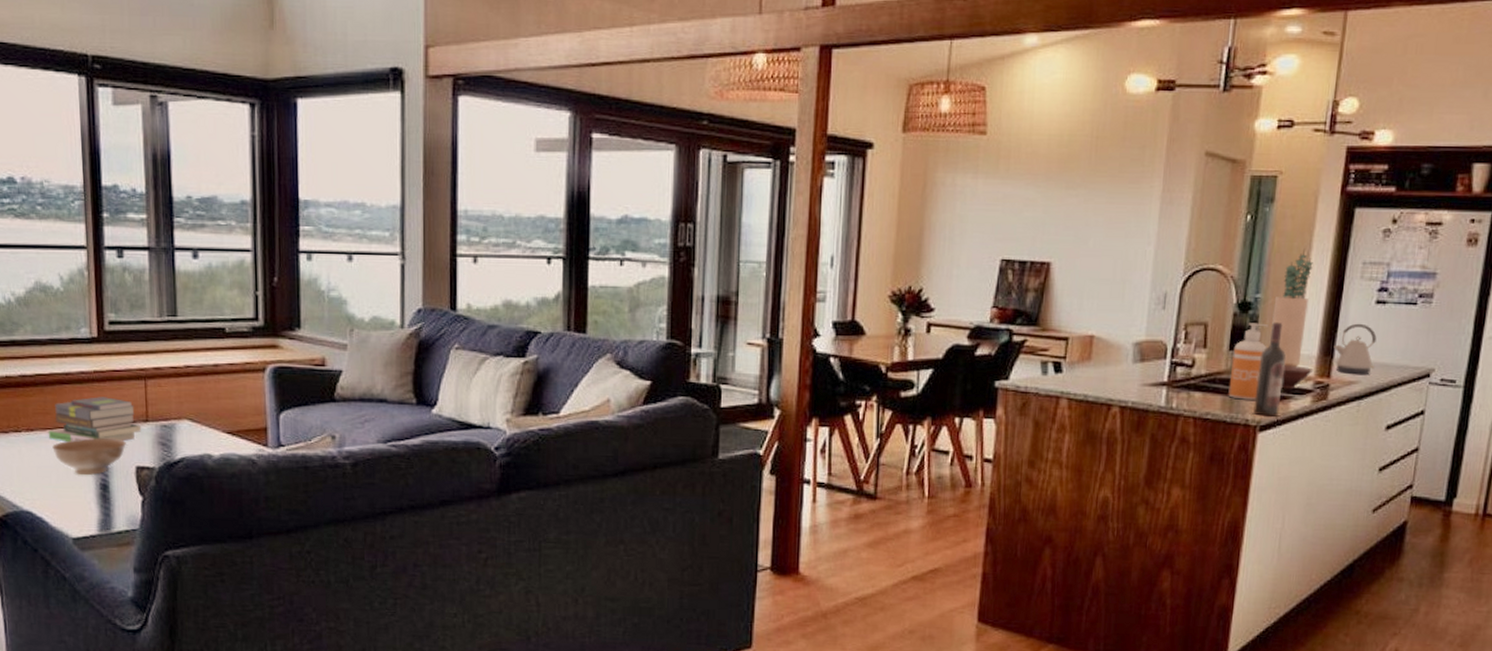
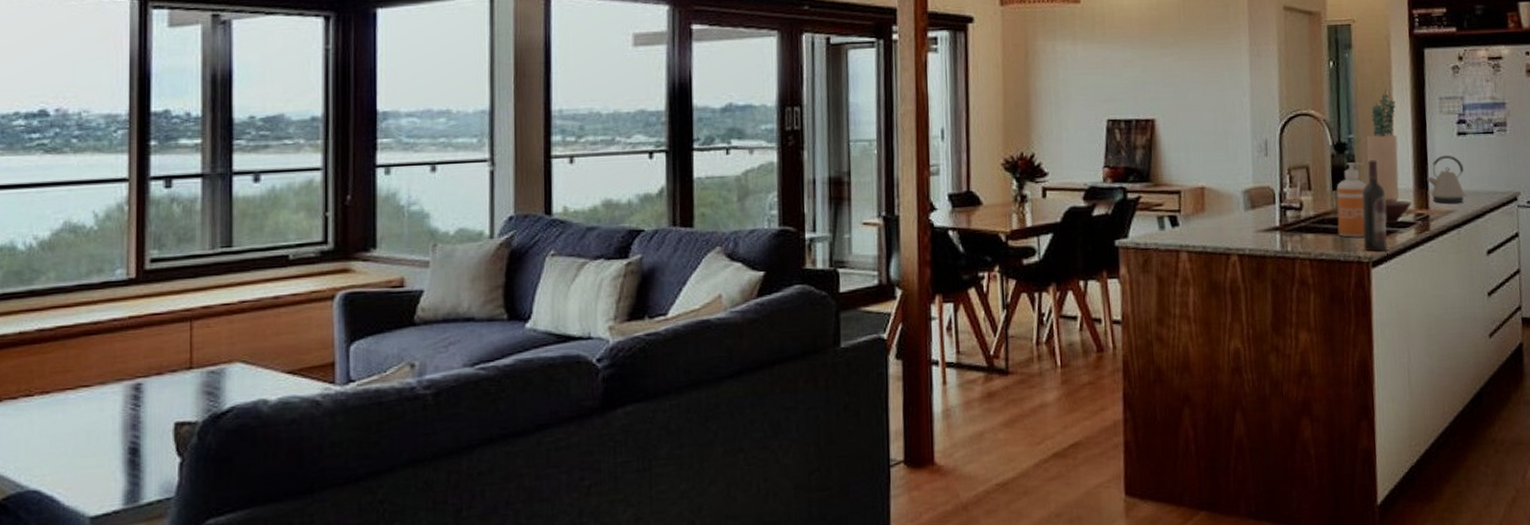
books: present [48,397,142,443] -> none [67,345,184,403]
decorative bowl: present [52,438,126,475] -> none [72,393,164,439]

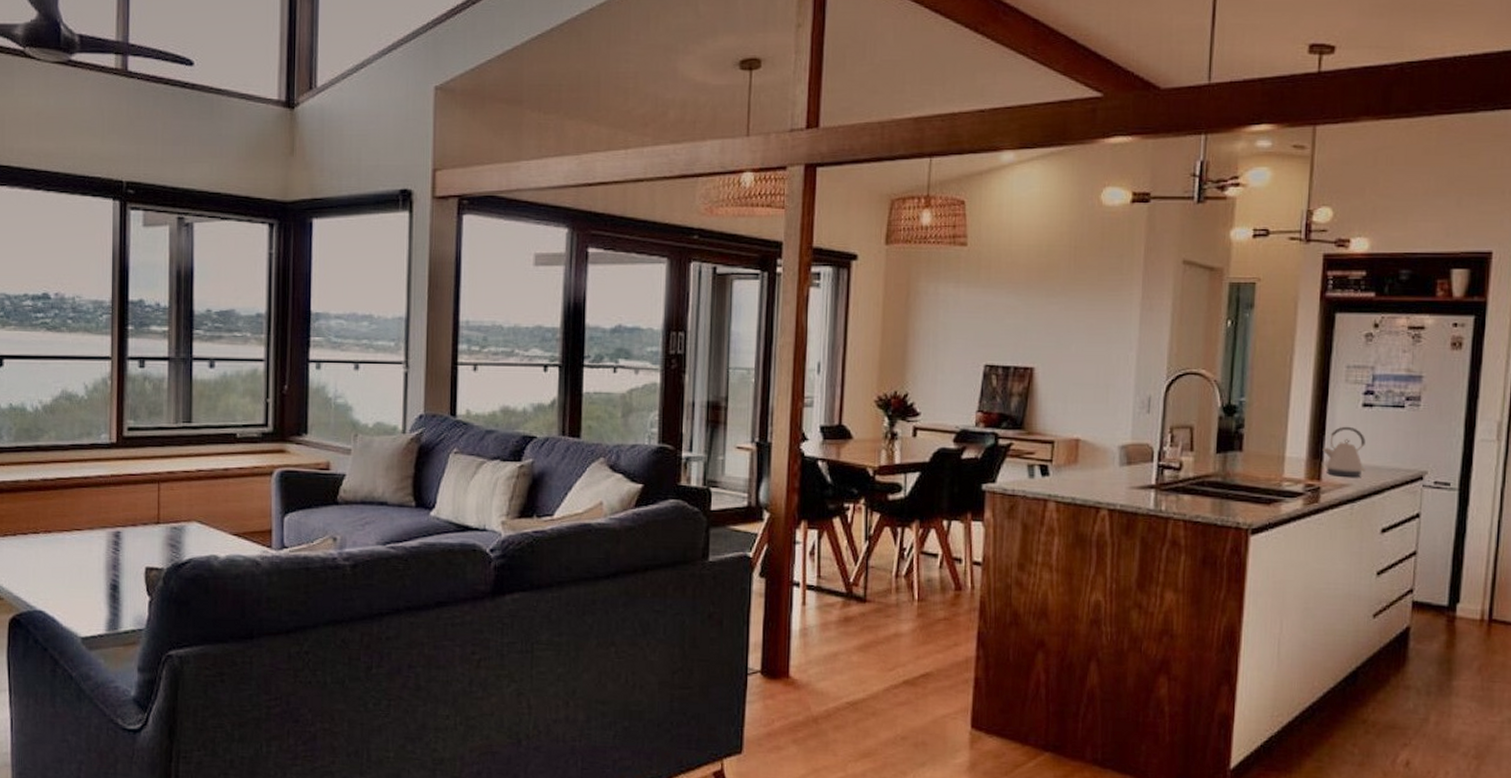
soap dispenser: present [1336,162,1367,238] -> none [1217,426,1256,503]
wine bottle: present [1362,160,1388,252] -> none [1244,425,1275,519]
vase: present [1366,89,1399,202] -> none [1258,353,1296,470]
bowl: present [1384,200,1413,224] -> none [1271,468,1303,492]

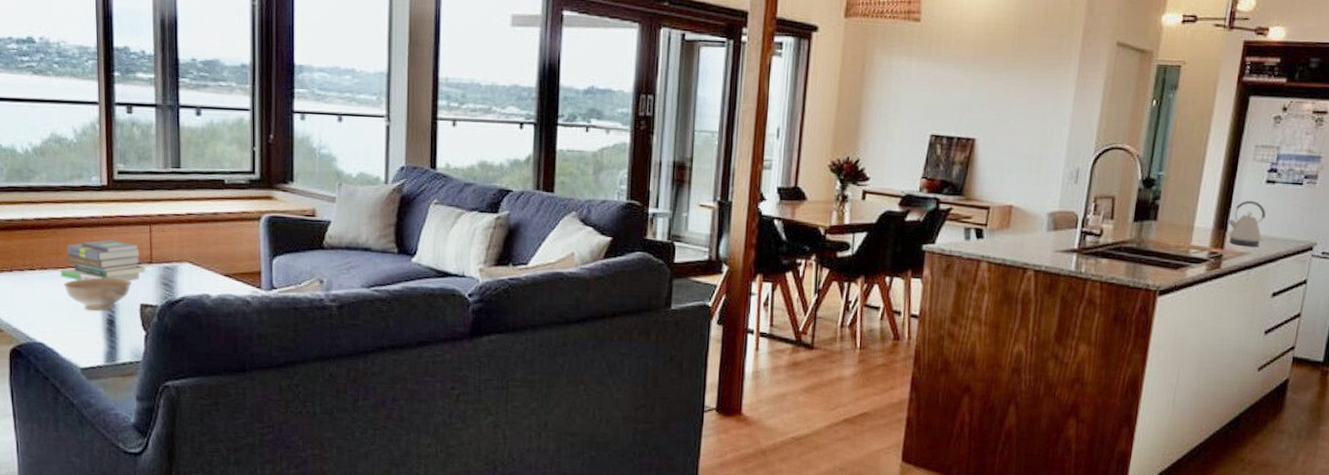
books: none [64,500,153,544] -> present [60,240,146,281]
decorative bowl: none [68,540,137,575] -> present [64,277,132,311]

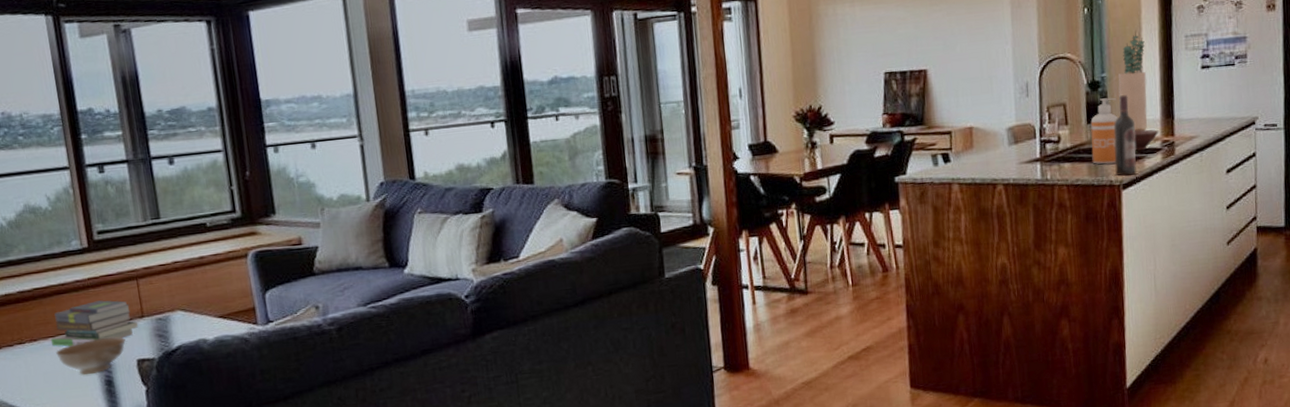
soap dispenser: none [1131,197,1170,267] -> present [1090,97,1118,165]
wine bottle: none [1154,197,1185,282] -> present [1113,95,1137,176]
vase: none [1172,132,1211,238] -> present [1118,30,1148,132]
bowl: none [1179,236,1209,258] -> present [1134,129,1160,151]
kettle: present [1227,200,1266,247] -> none [1173,87,1209,132]

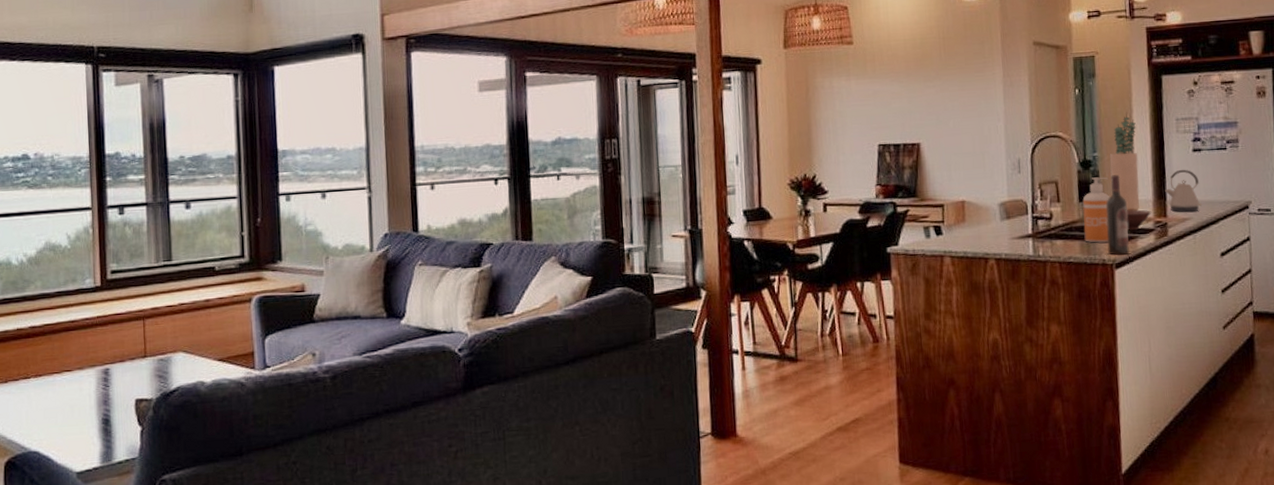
books: present [50,300,139,347] -> none [55,338,141,384]
decorative bowl: present [56,337,126,375] -> none [59,376,126,412]
kettle: none [1173,87,1209,132] -> present [1165,169,1202,213]

